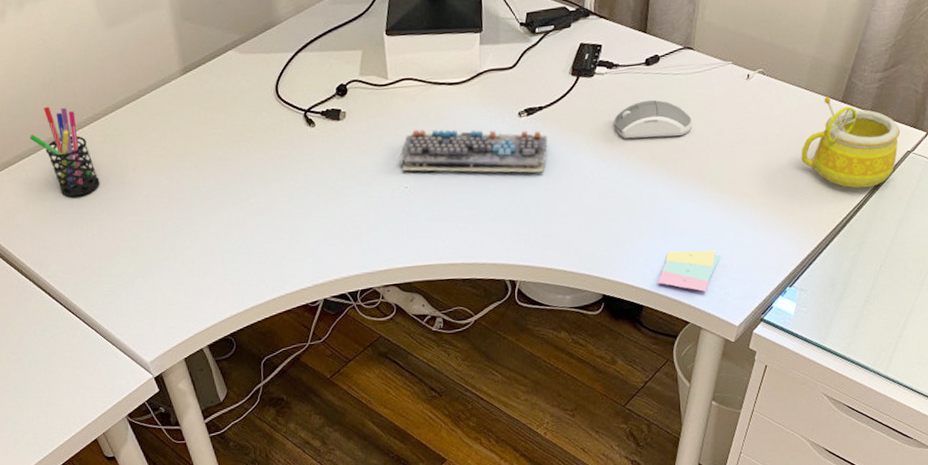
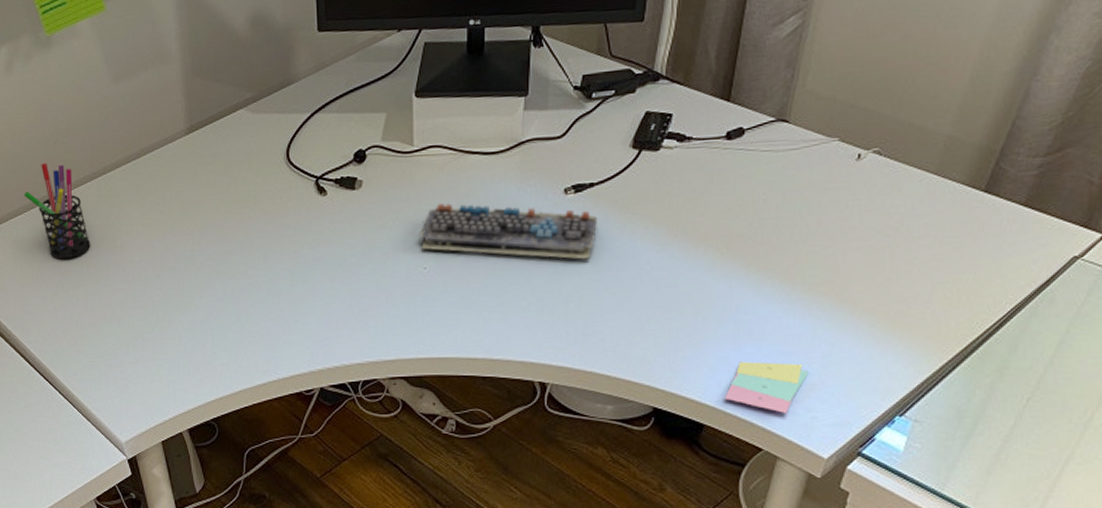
computer mouse: present [614,99,693,139] -> none [682,180,782,225]
mug: present [801,96,901,189] -> none [924,184,1066,300]

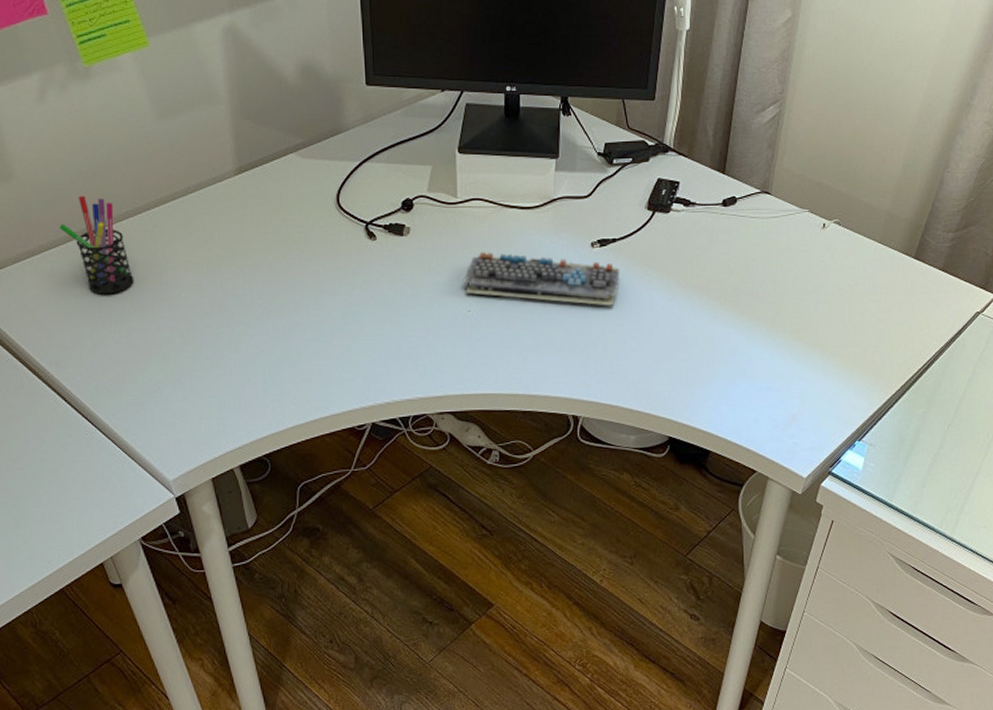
sticky notes: present [725,361,810,413] -> none [726,396,791,440]

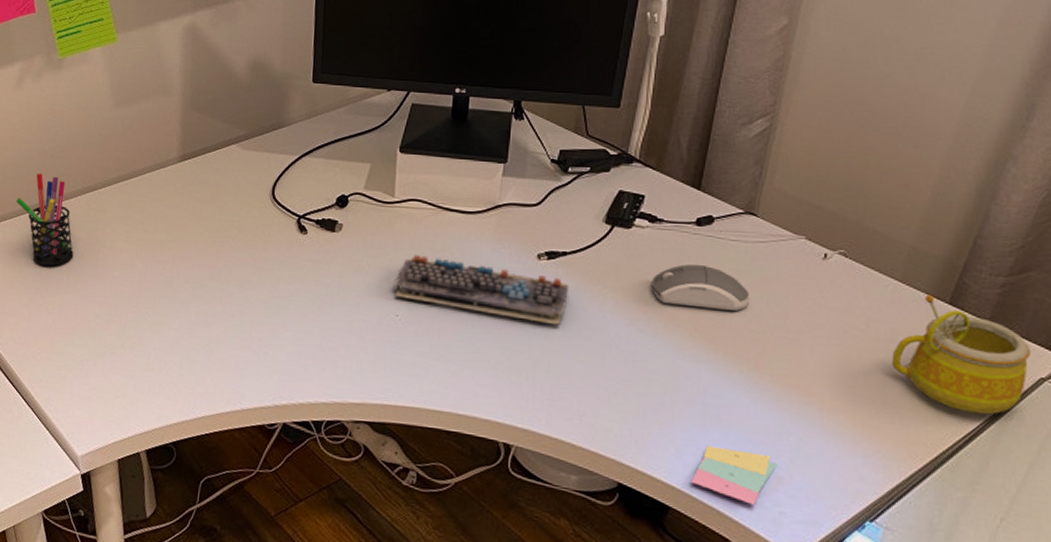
computer mouse: none [688,240,767,279] -> present [651,264,750,311]
sticky notes: none [726,396,791,440] -> present [691,446,778,505]
mug: none [873,252,971,346] -> present [891,294,1032,415]

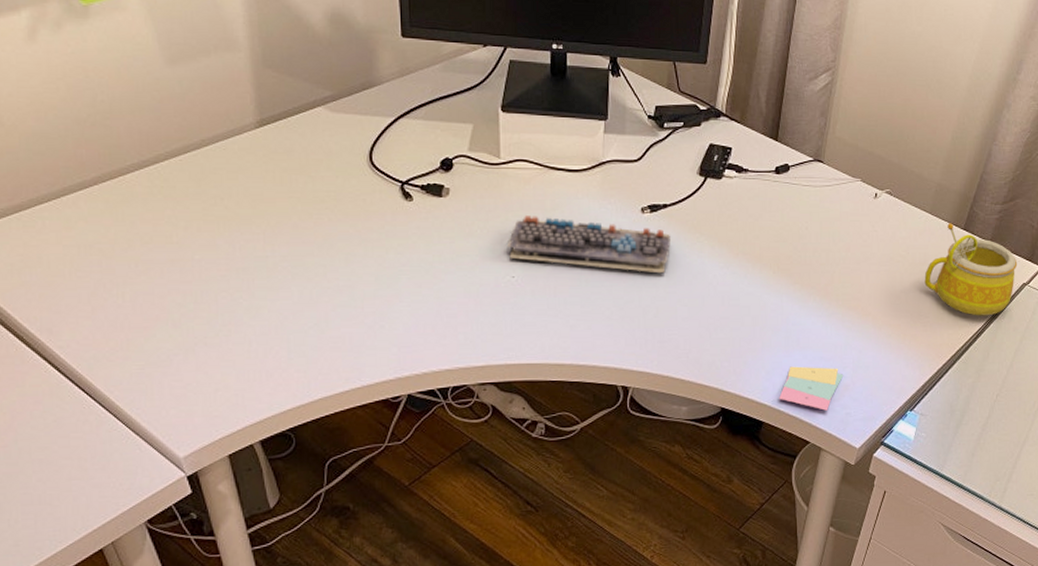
pen holder: present [16,173,74,266] -> none [52,145,140,253]
computer mouse: present [651,264,750,311] -> none [741,208,820,248]

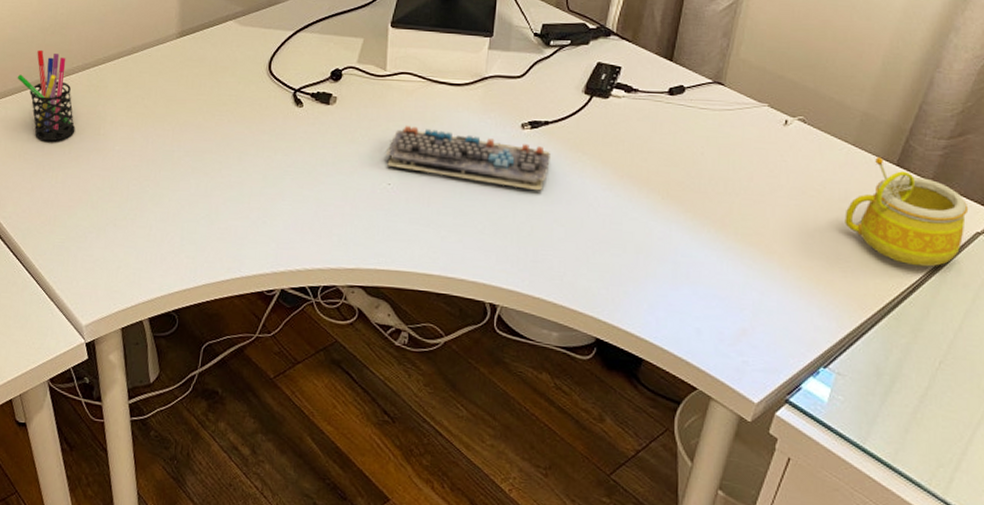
pen holder: none [52,145,140,253] -> present [17,49,76,141]
sticky notes: present [779,366,844,411] -> none [663,301,741,355]

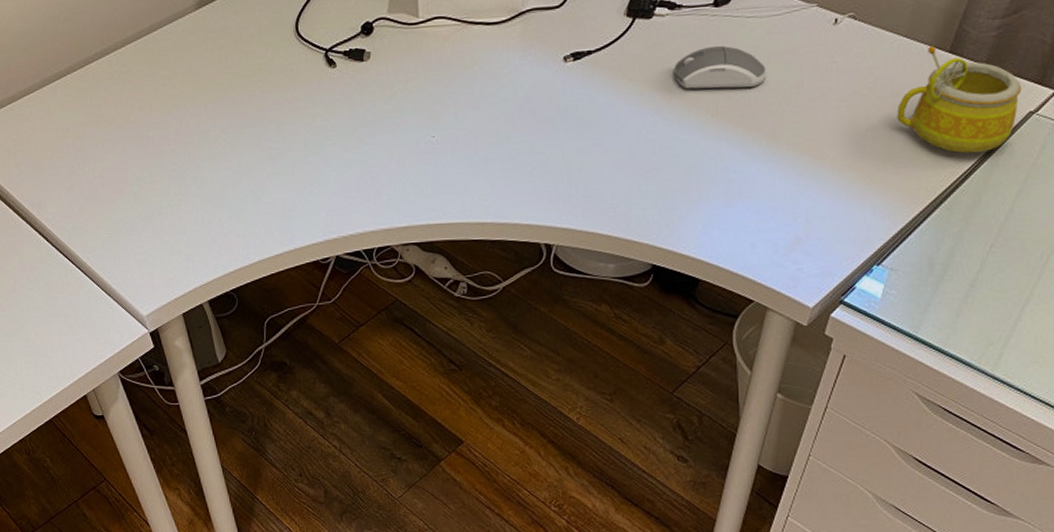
pen holder: present [17,49,76,141] -> none [35,40,105,136]
computer keyboard: present [385,125,550,191] -> none [426,72,596,125]
computer mouse: none [627,131,718,175] -> present [674,45,767,89]

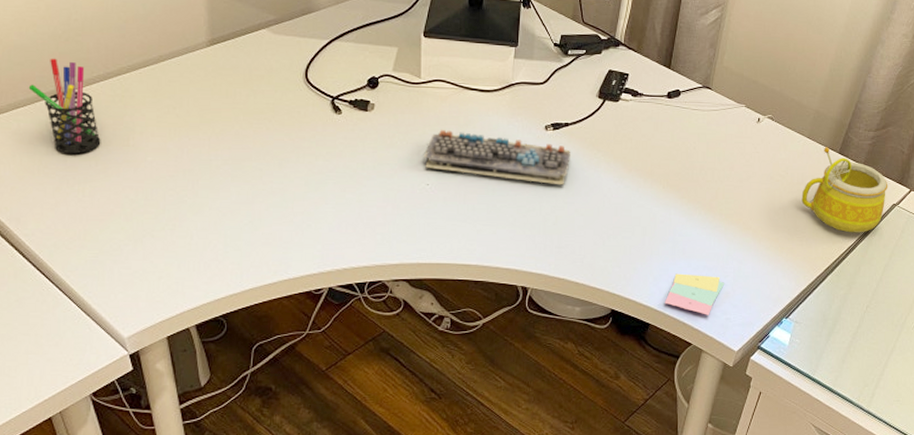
pen holder: none [35,40,105,136] -> present [28,58,101,153]
computer keyboard: none [426,72,596,125] -> present [423,129,570,185]
computer mouse: present [674,45,767,89] -> none [635,129,707,166]
sticky notes: none [718,218,795,266] -> present [665,273,725,315]

